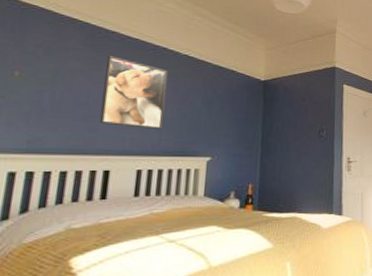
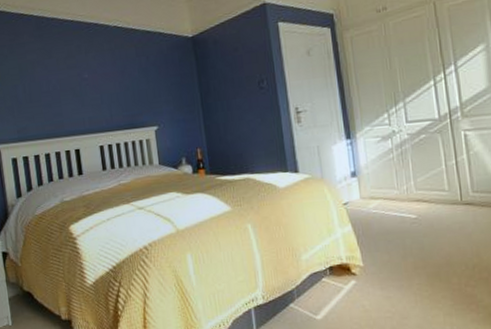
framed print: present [99,56,168,129] -> none [54,42,111,108]

